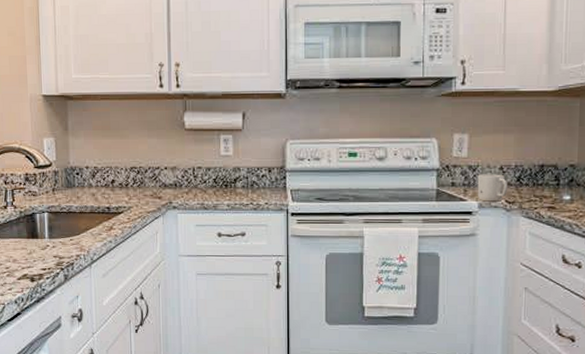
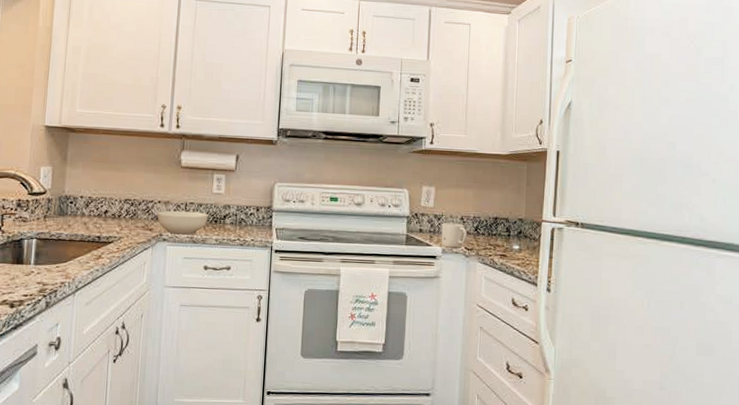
bowl: none [164,176,219,201] -> present [156,210,209,235]

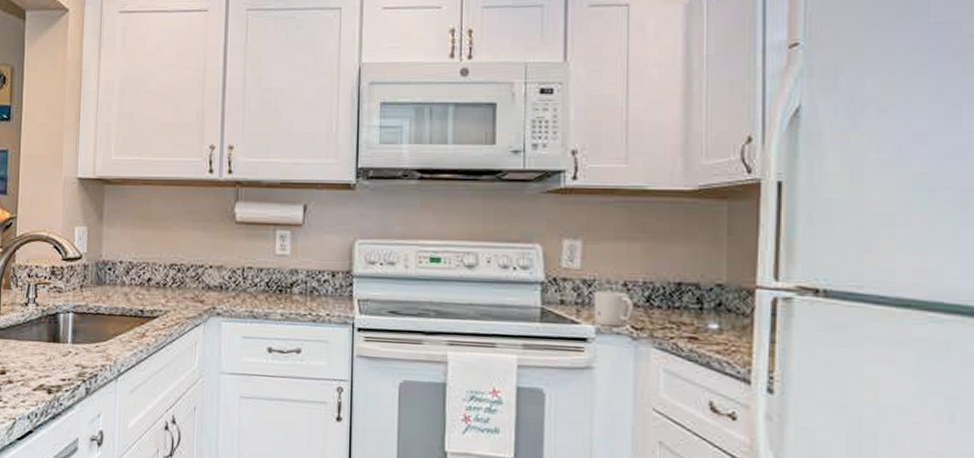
bowl: present [156,210,209,235] -> none [208,277,272,308]

